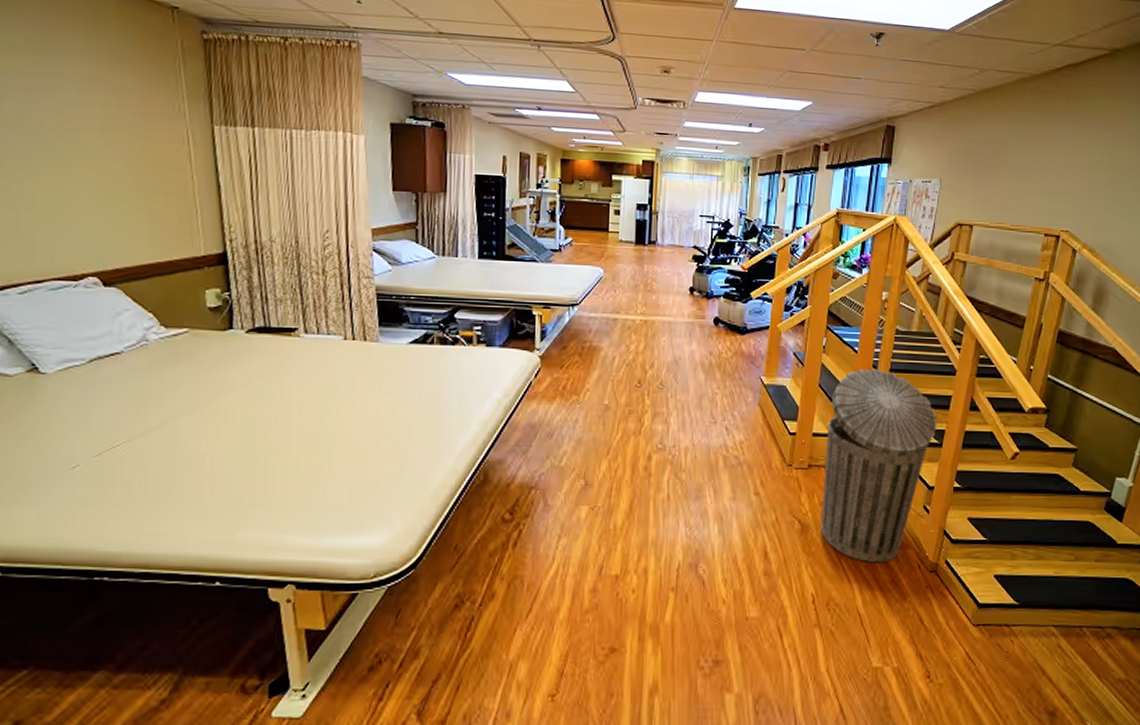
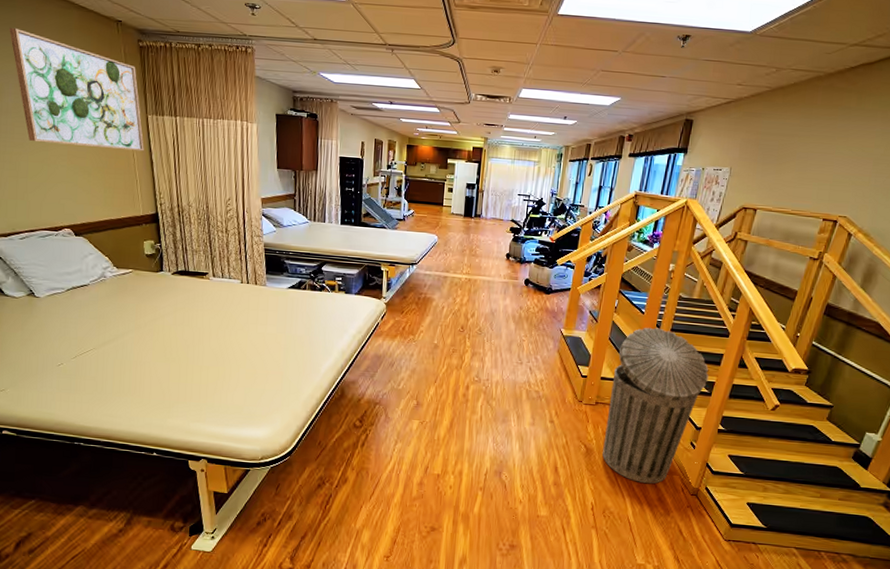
wall art: none [14,13,208,172] -> present [9,27,144,152]

